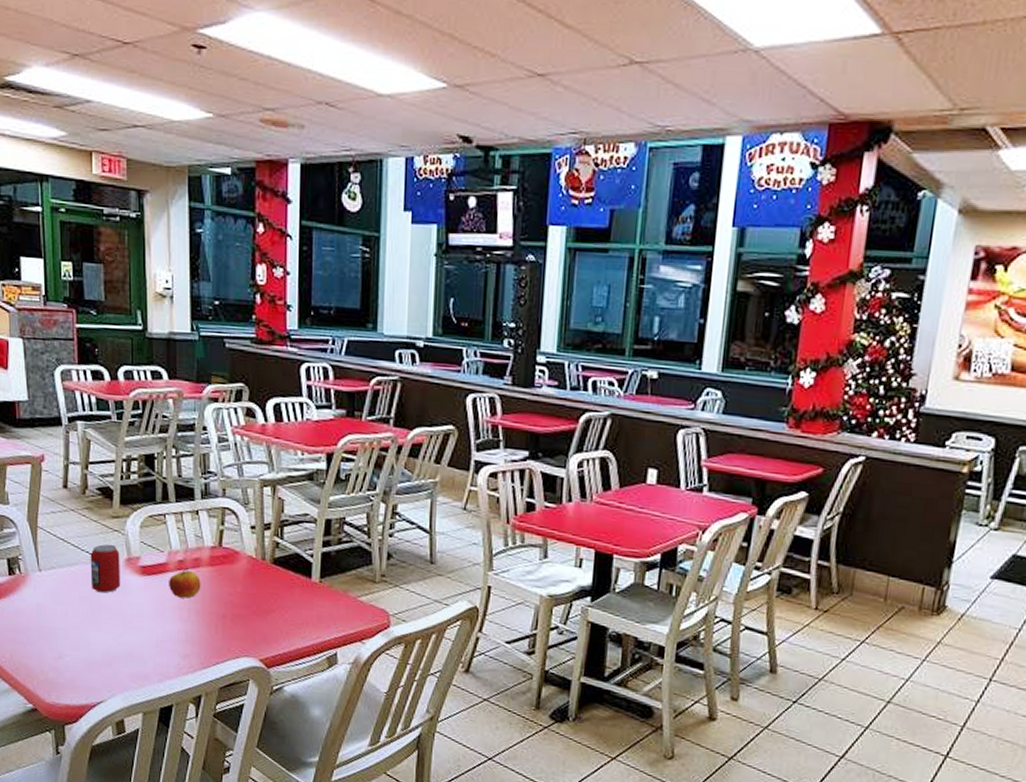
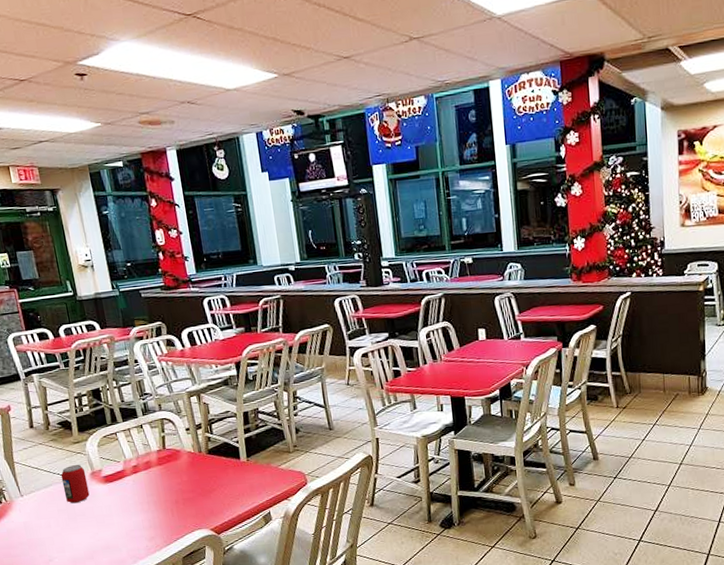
apple: present [169,567,201,599] -> none [128,469,155,495]

